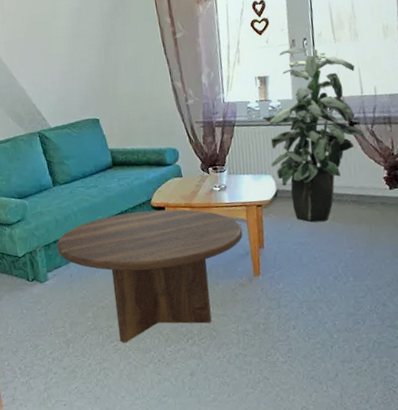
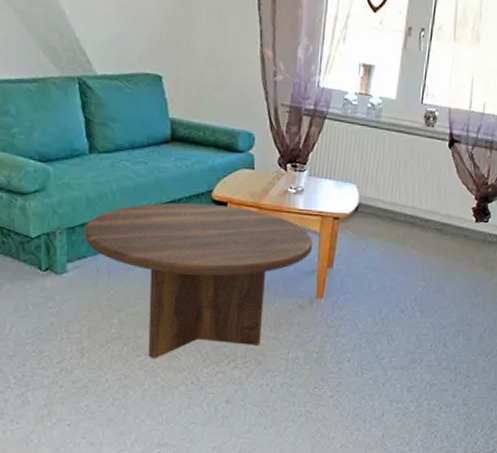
indoor plant: present [261,47,365,223] -> none [357,37,469,247]

